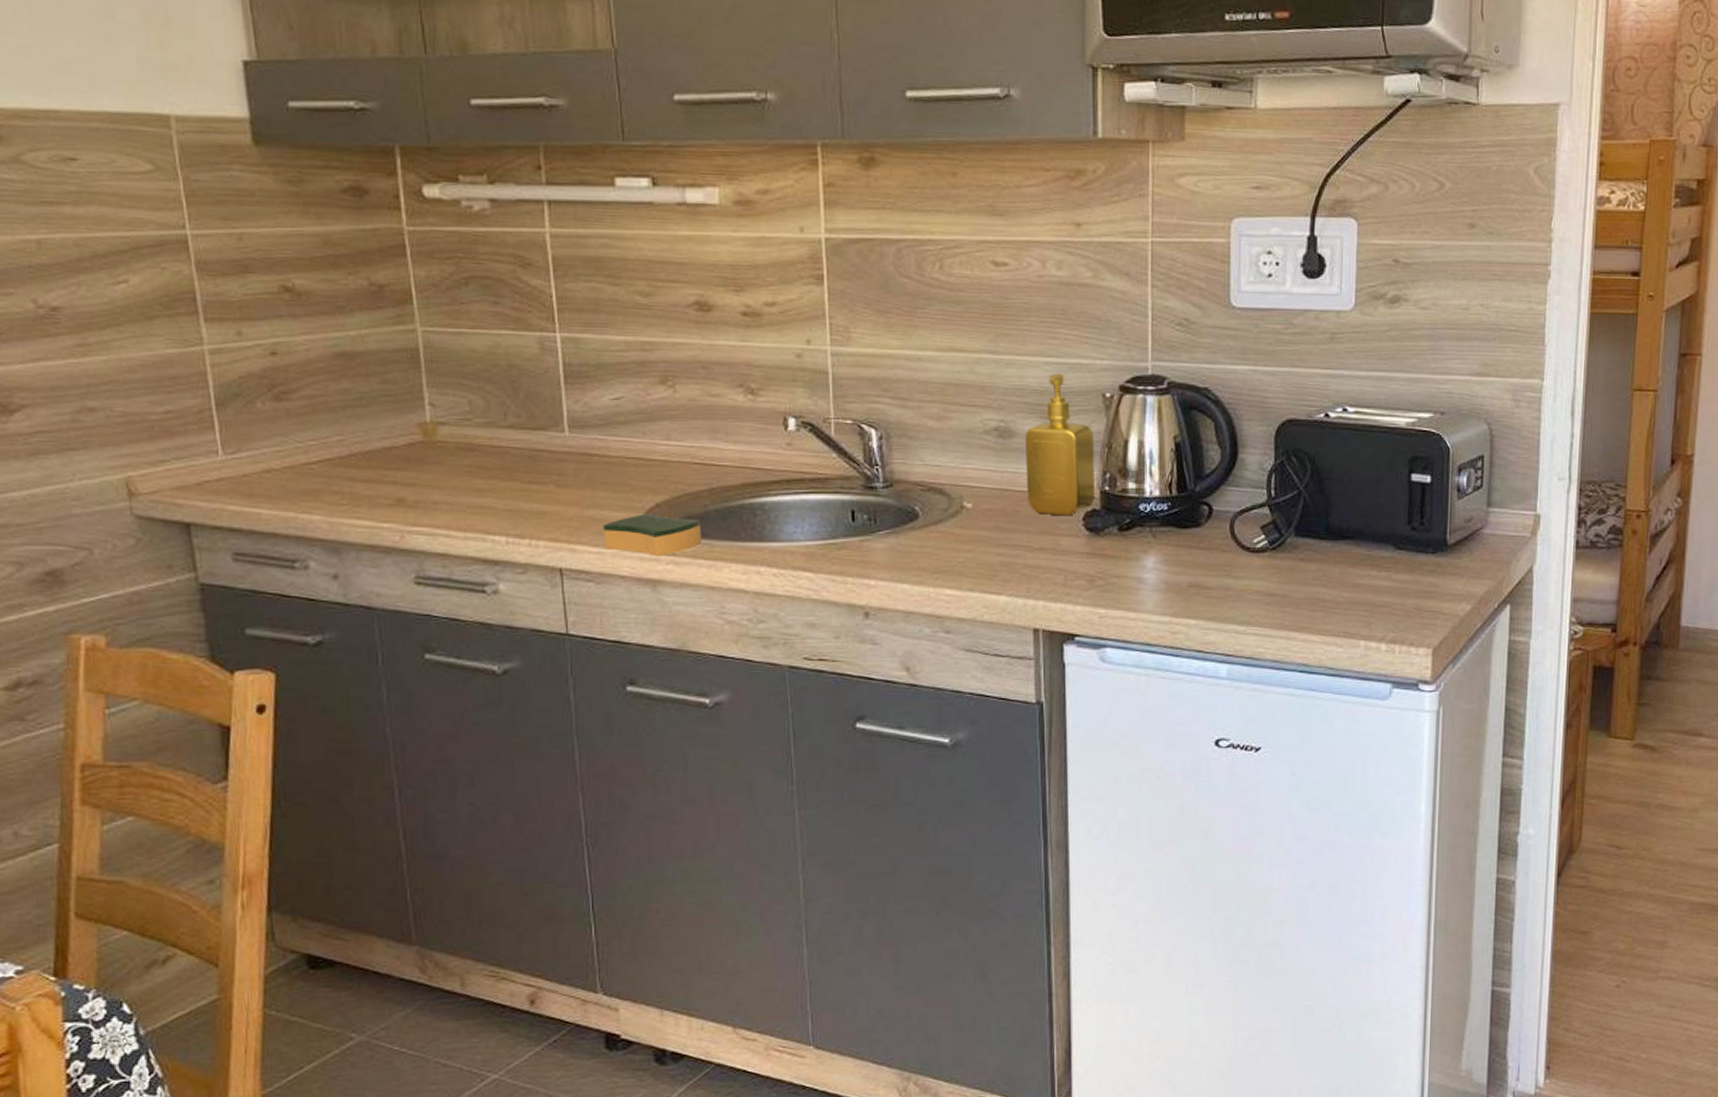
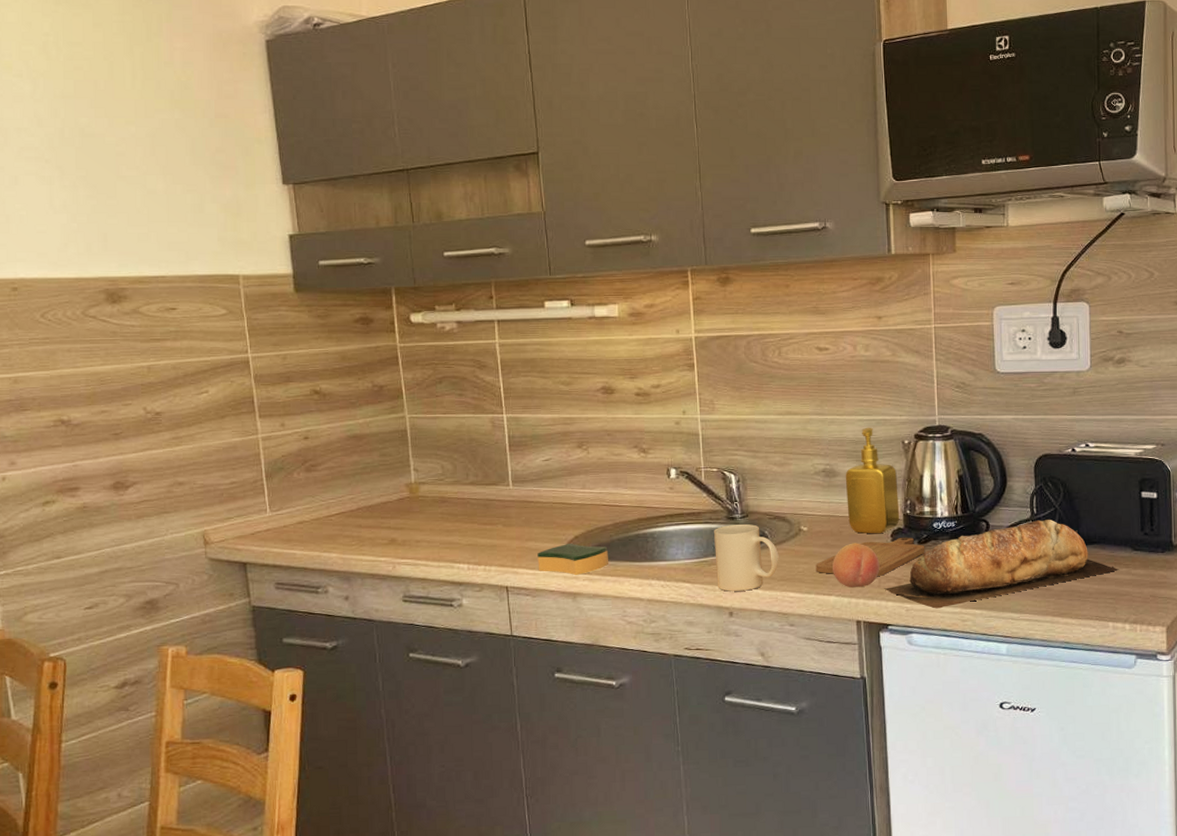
mug: none [845,495,935,585] -> present [713,523,780,592]
chopping board: none [982,521,1127,571] -> present [816,537,925,576]
fruit: none [1004,526,1067,586] -> present [832,543,880,588]
bread loaf: none [1071,506,1377,616] -> present [884,520,1119,609]

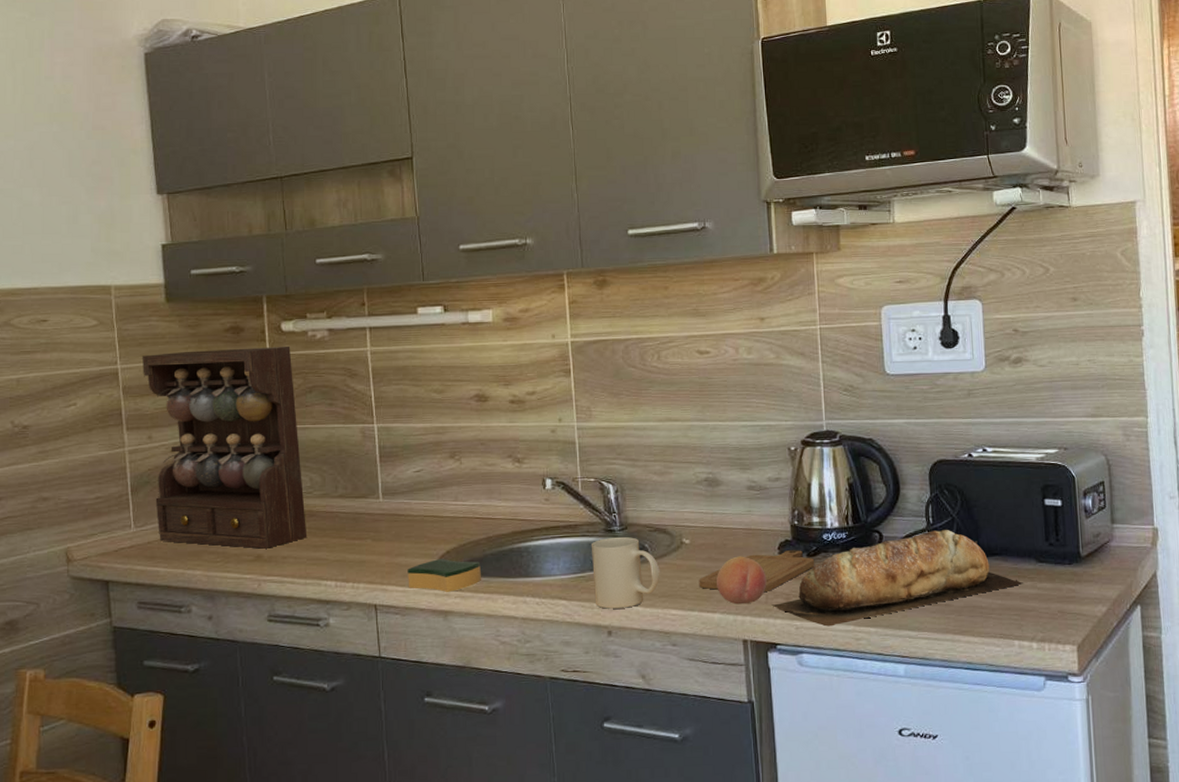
spice rack: none [273,338,440,533] -> present [143,347,308,549]
soap dispenser: present [845,427,900,534] -> none [728,433,787,547]

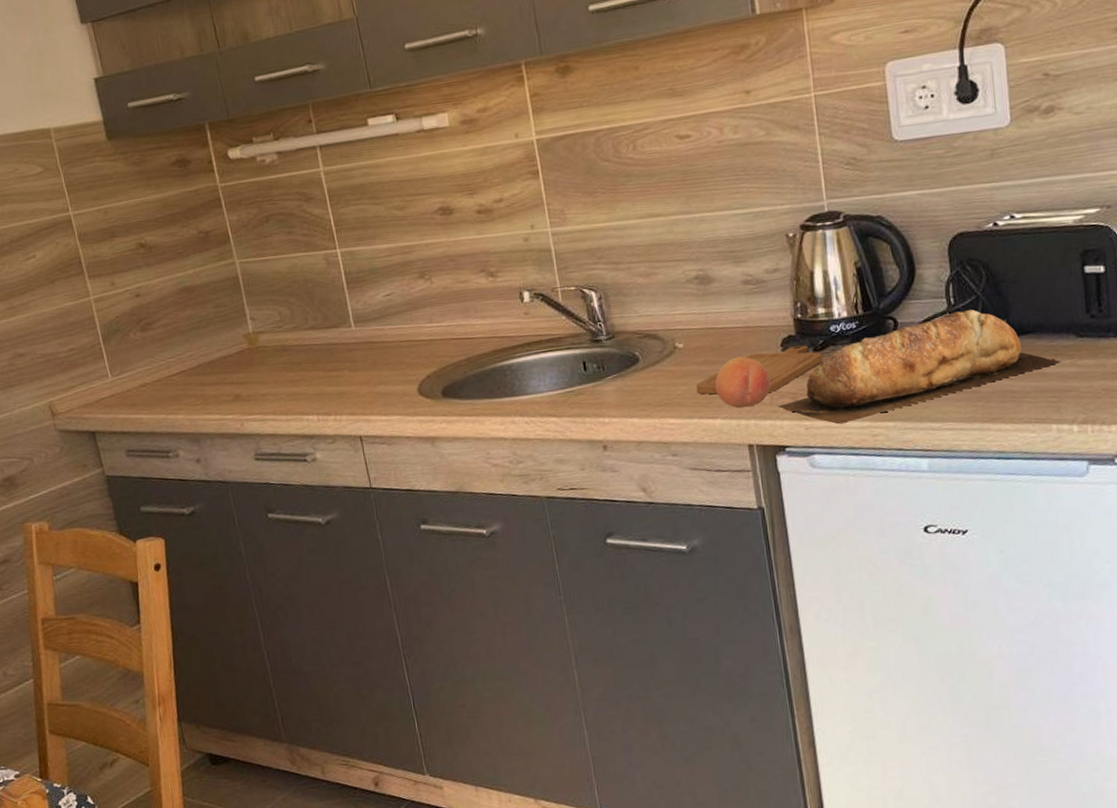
spice rack: present [143,347,308,549] -> none [93,175,284,389]
sponge: present [407,559,482,592] -> none [389,384,467,418]
mug: present [591,536,661,609] -> none [577,346,655,423]

